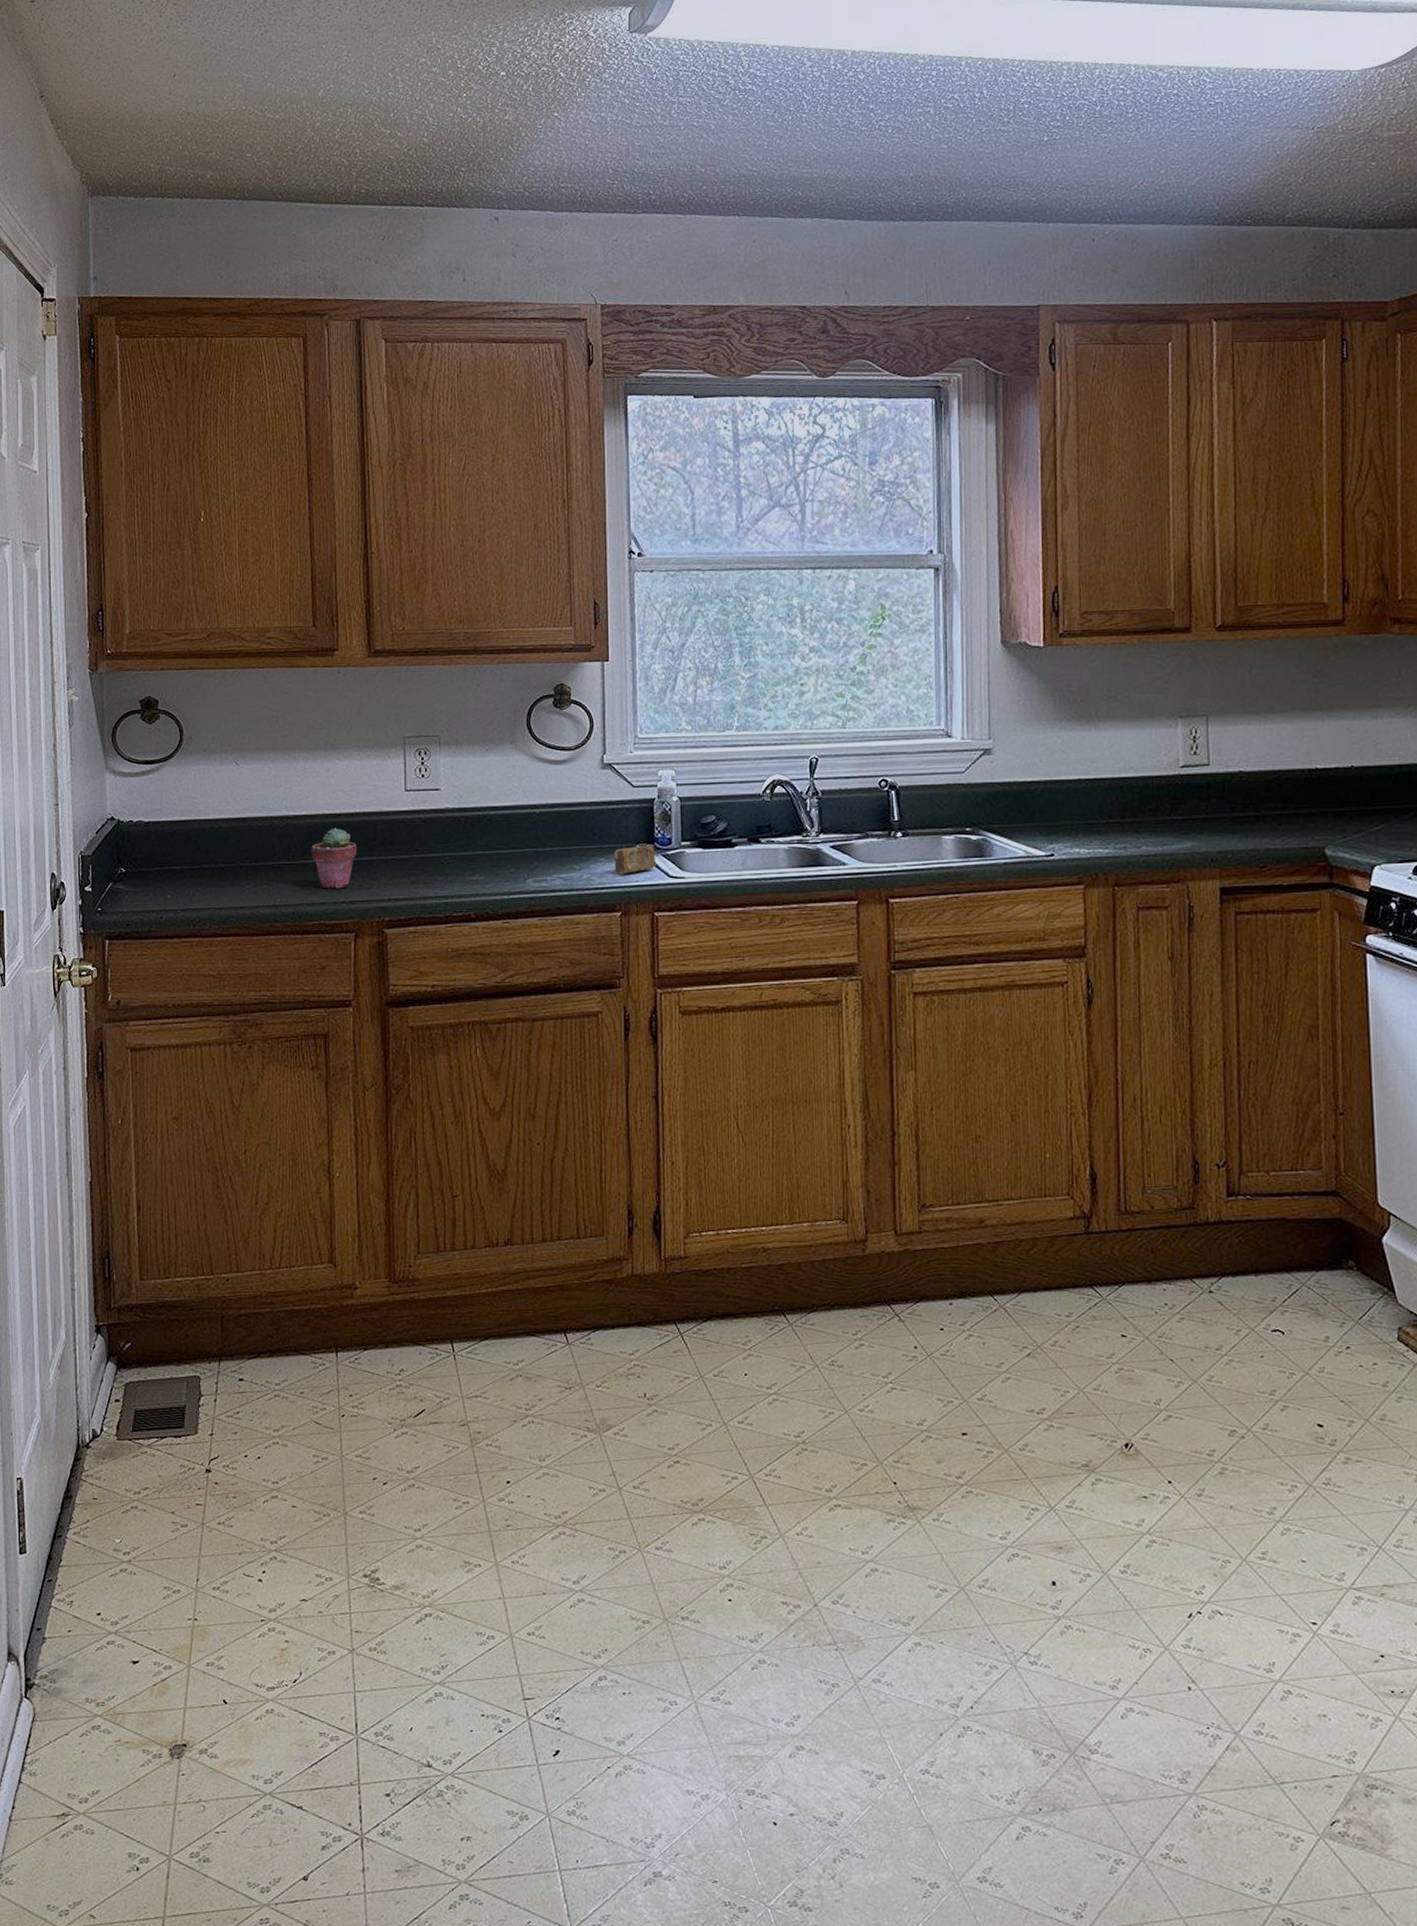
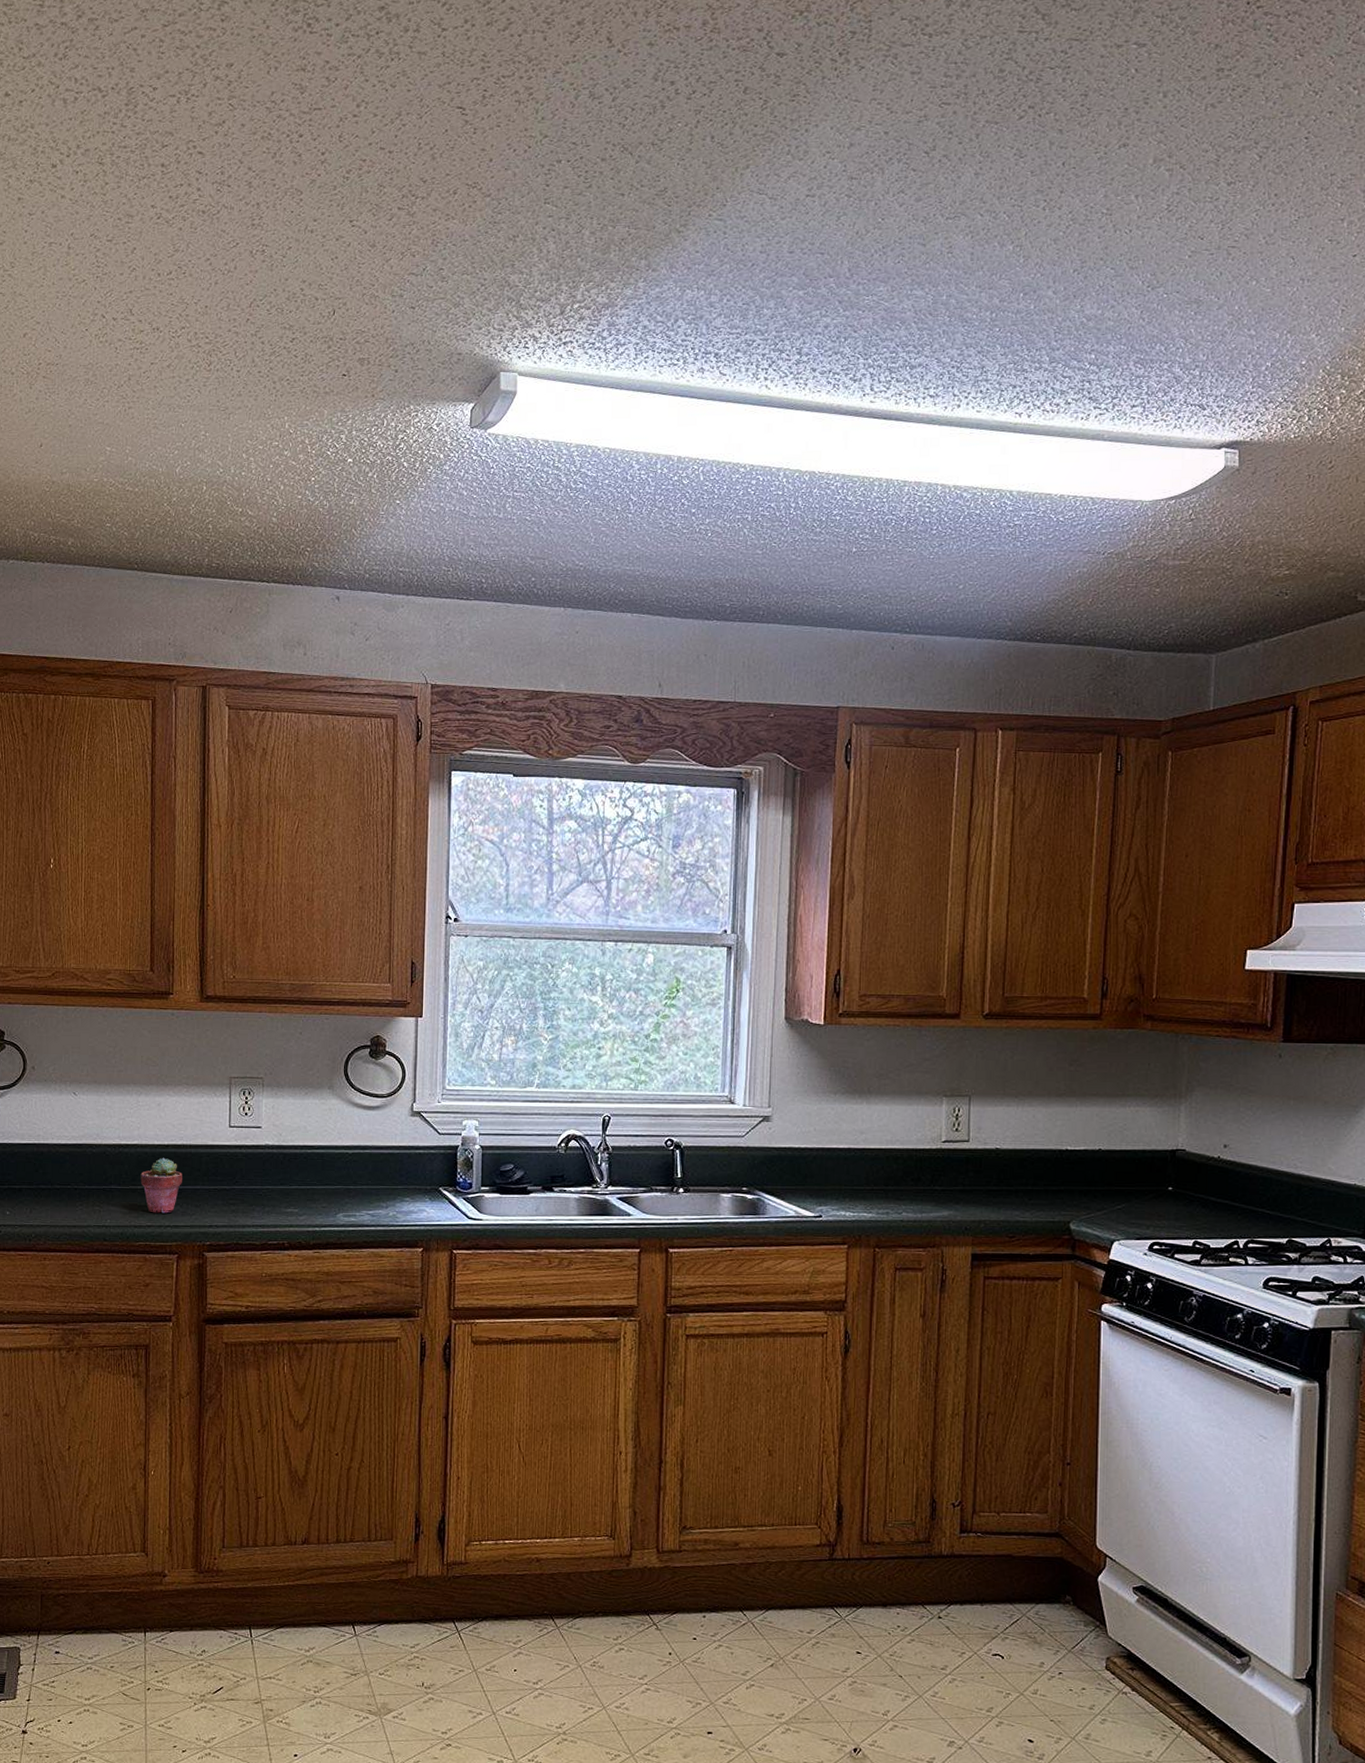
soap bar: present [614,845,656,874] -> none [418,1188,457,1213]

